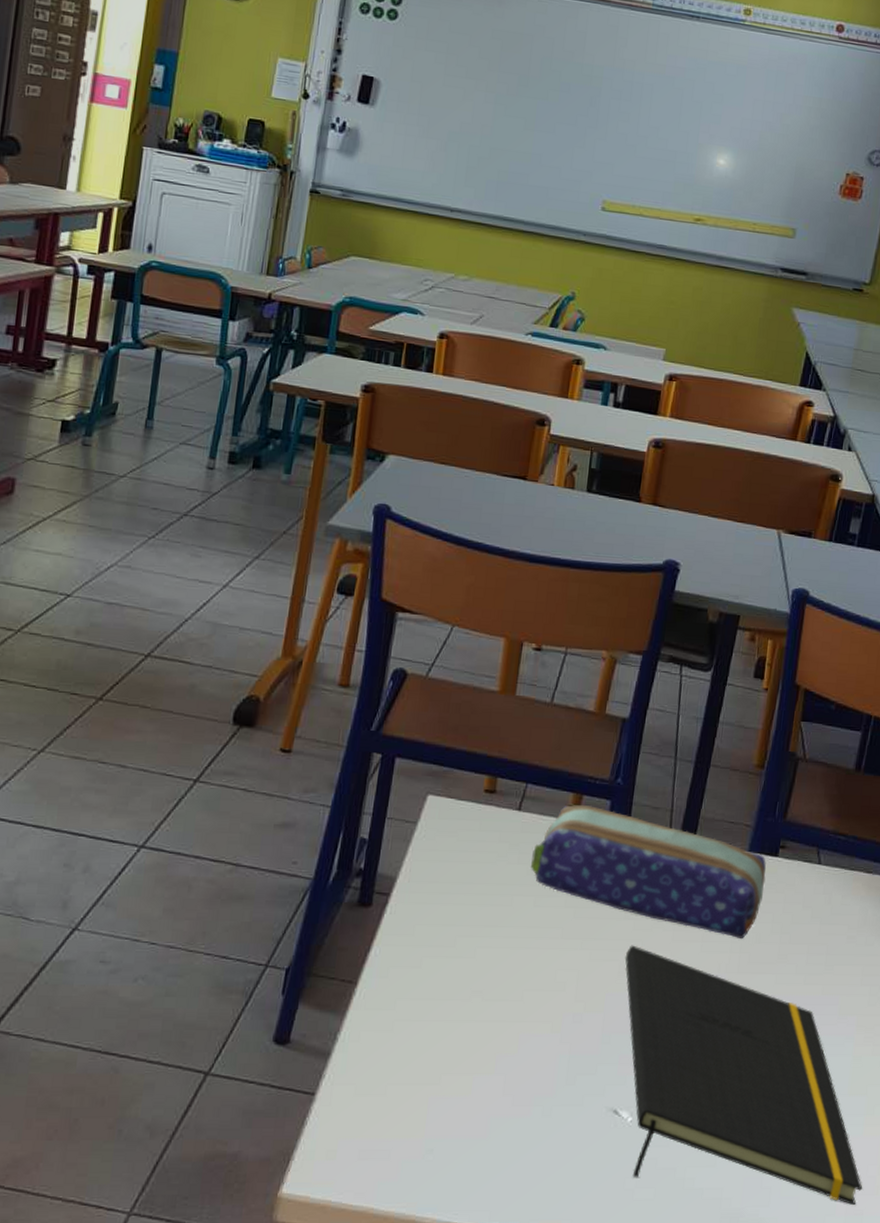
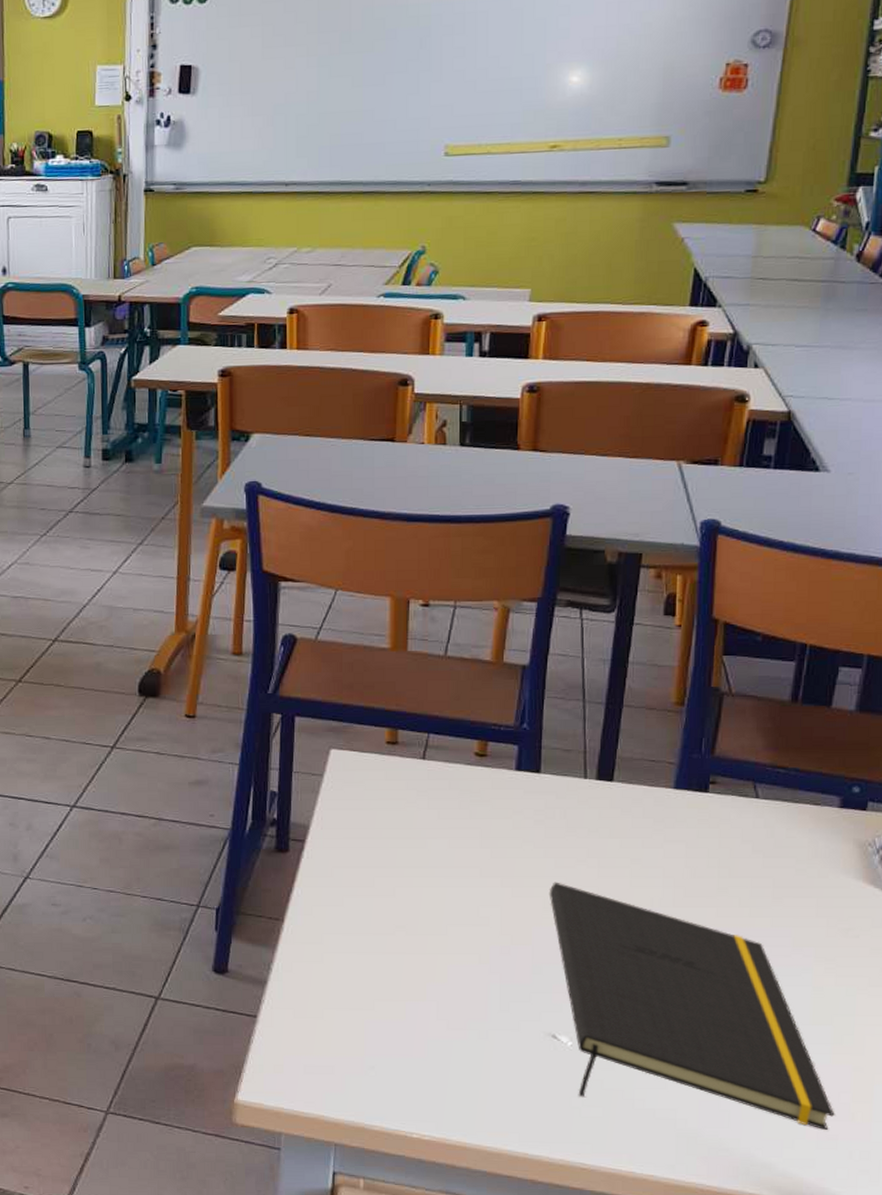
pencil case: present [531,805,766,940] -> none [442,751,696,874]

